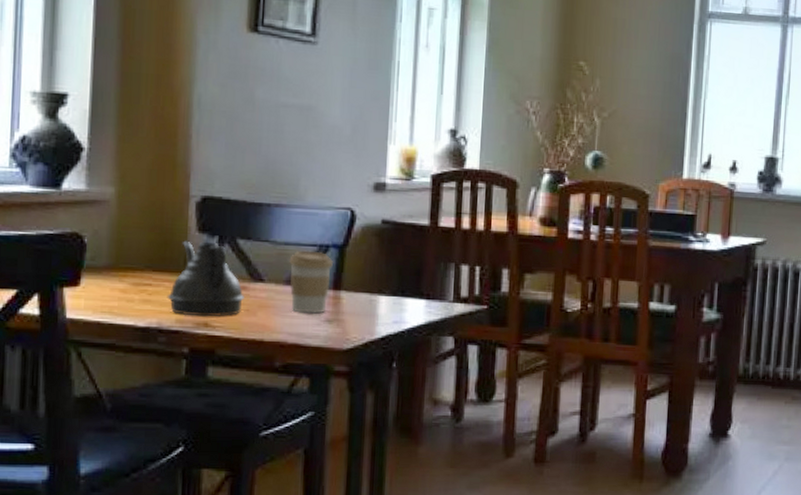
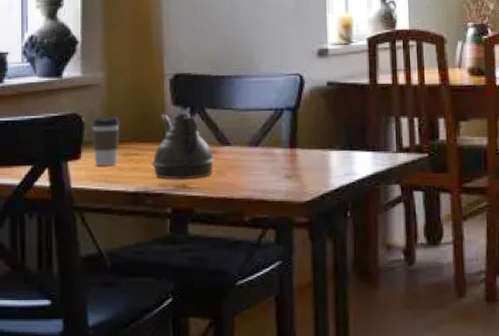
coffee cup: none [95,238,133,296] -> present [91,116,121,166]
coffee cup: present [289,250,334,314] -> none [250,114,289,171]

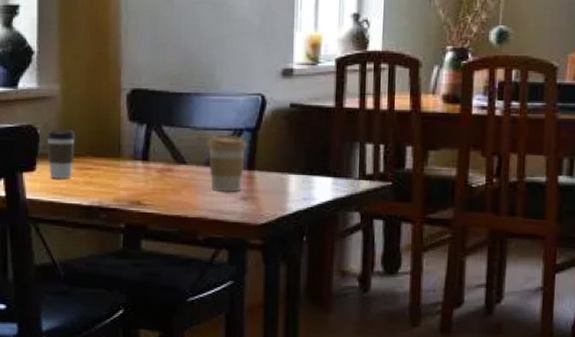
teapot: present [150,113,215,180] -> none [105,129,170,196]
coffee cup: none [250,114,289,171] -> present [208,134,248,192]

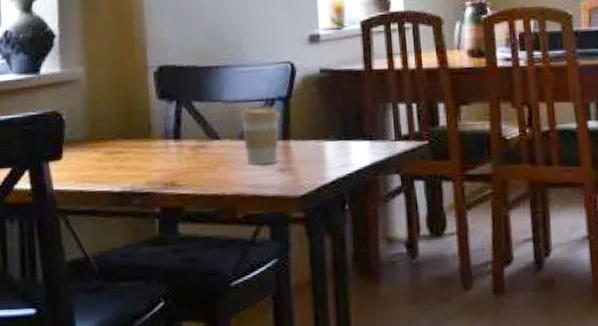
coffee cup: present [46,129,76,179] -> none [72,112,104,166]

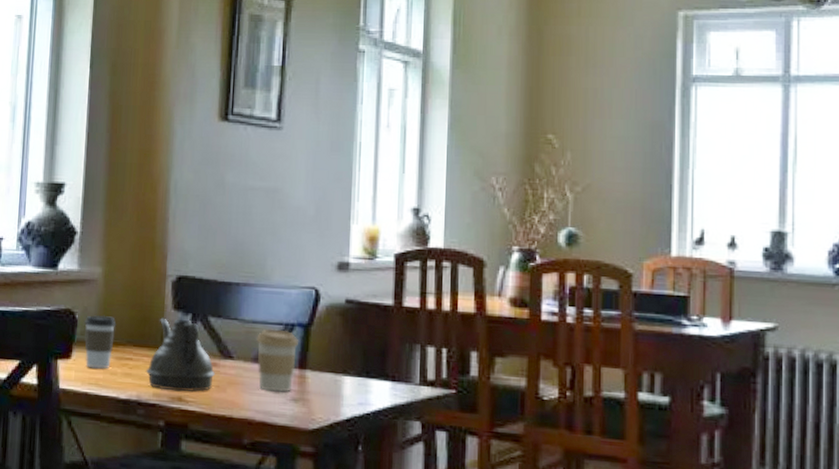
coffee cup: none [72,112,104,166] -> present [84,315,117,369]
teapot: none [136,108,204,178] -> present [145,317,215,392]

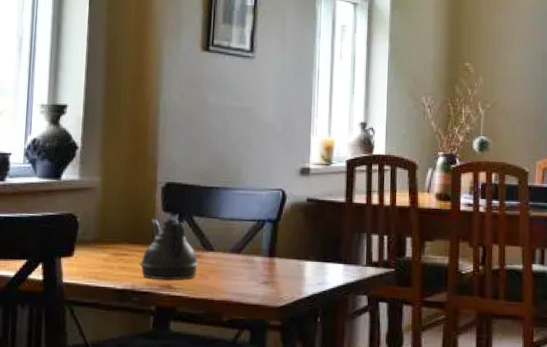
coffee cup: present [84,315,117,369] -> none [85,218,113,264]
coffee cup: present [256,328,300,393] -> none [233,224,269,277]

